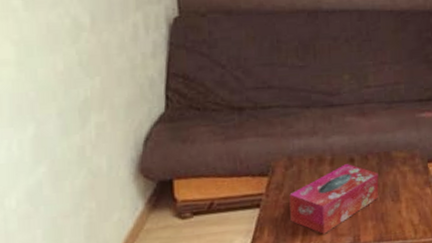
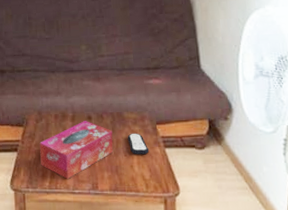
remote control: none [395,173,420,199] -> present [127,133,150,155]

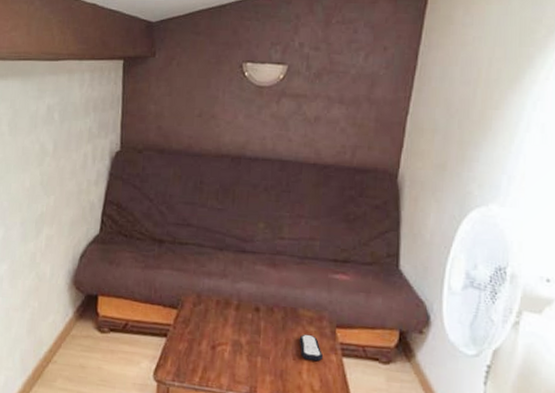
tissue box: present [39,121,113,179] -> none [192,312,282,377]

